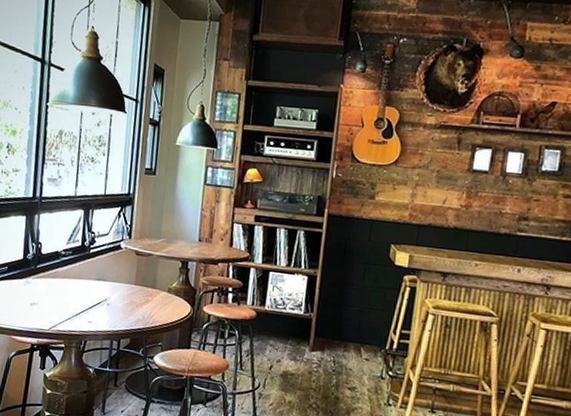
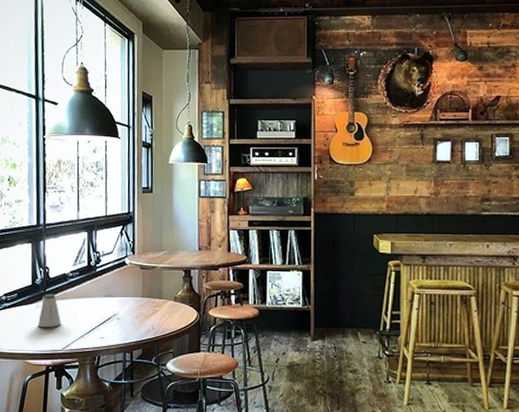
saltshaker: none [25,270,50,306] -> present [37,293,61,328]

